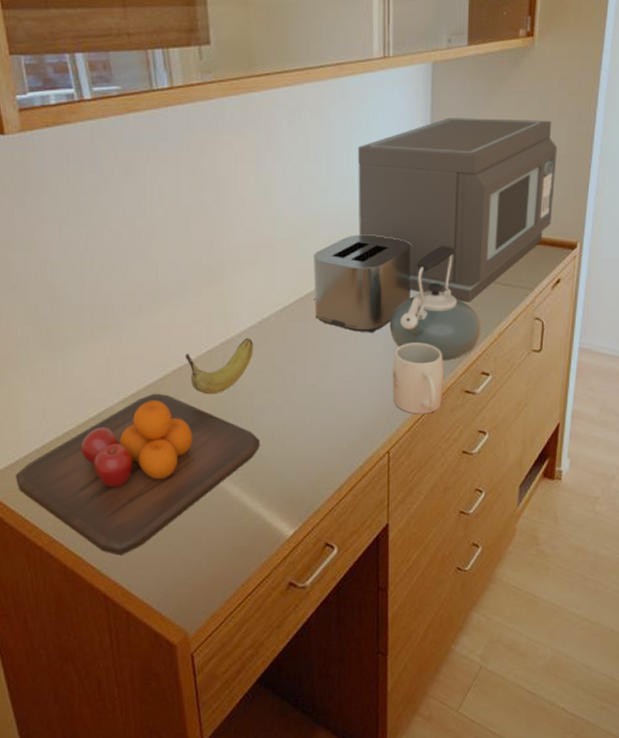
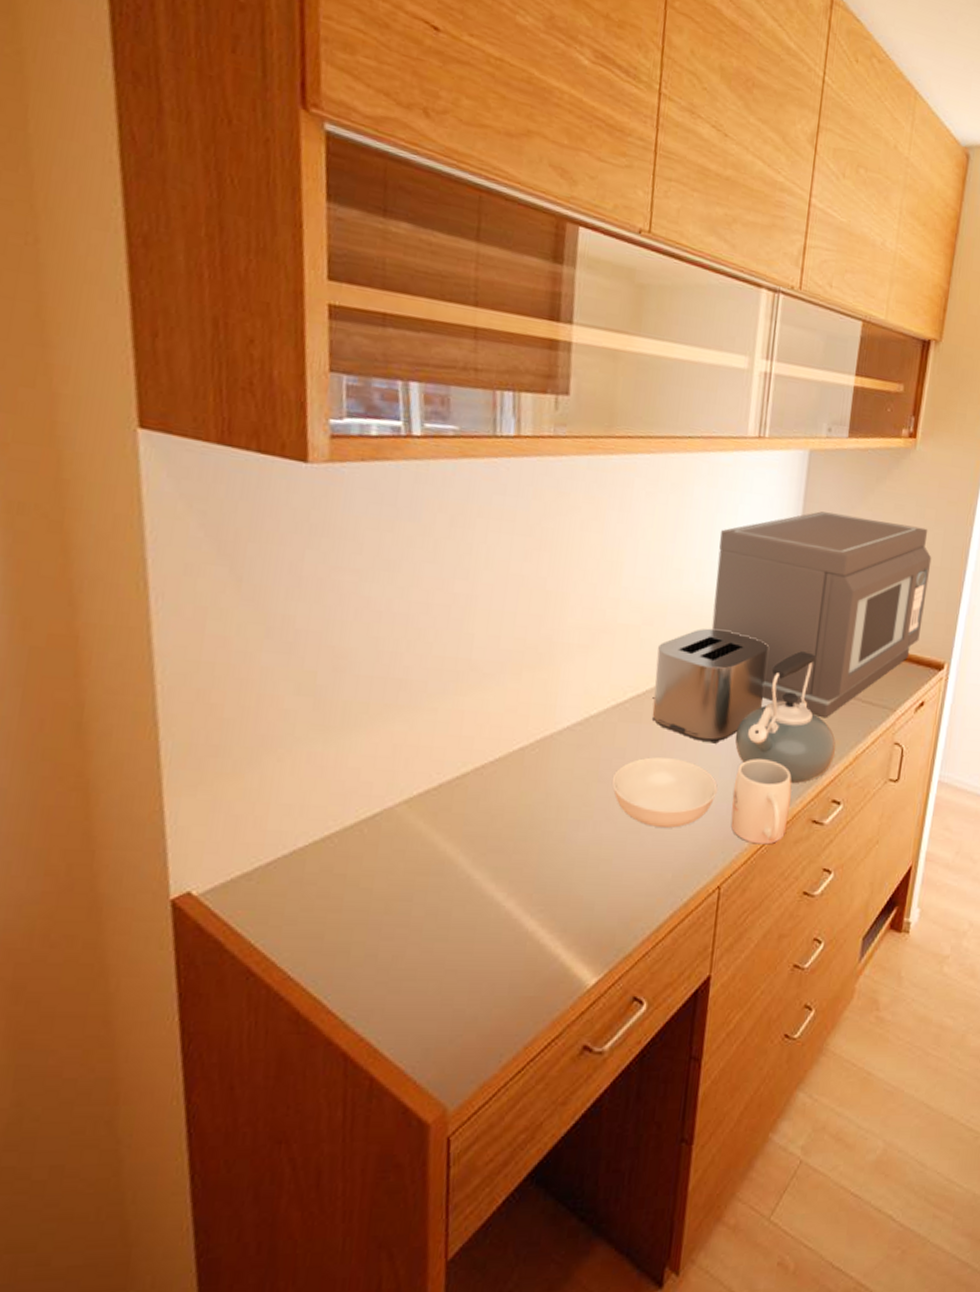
chopping board: present [15,393,261,555] -> none [249,794,570,1001]
fruit: present [185,337,253,395] -> none [491,735,576,802]
bowl: none [287,348,378,406] -> present [611,757,718,828]

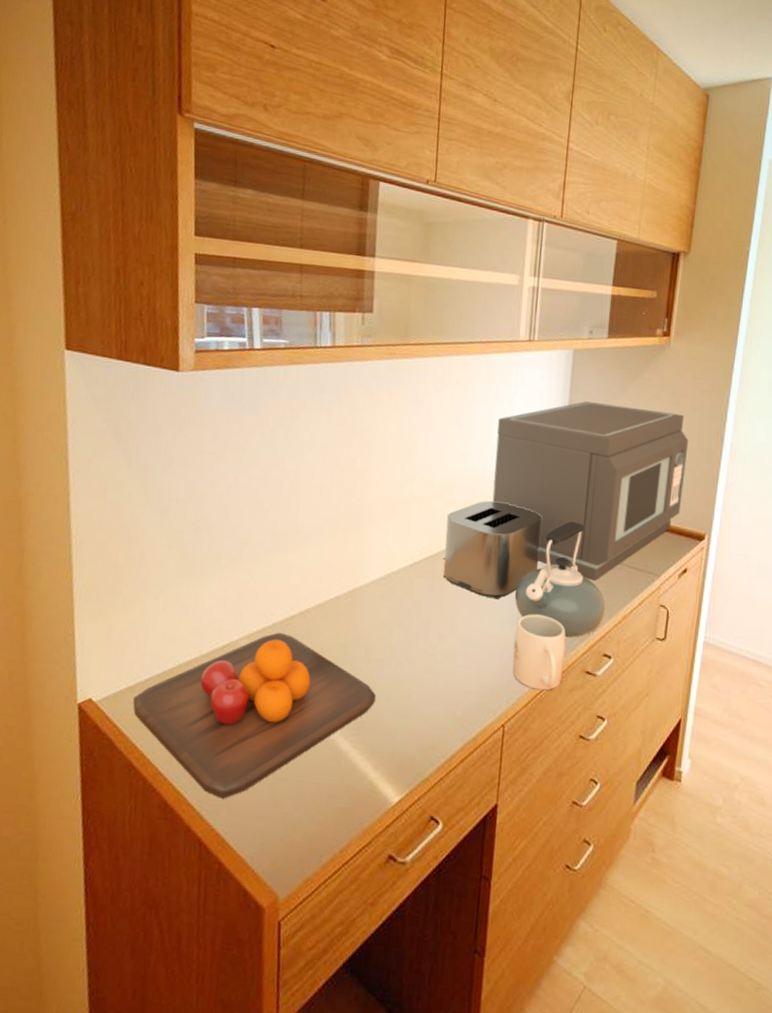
chopping board: none [249,794,570,1001] -> present [133,632,377,799]
bowl: present [611,757,718,828] -> none [410,609,500,671]

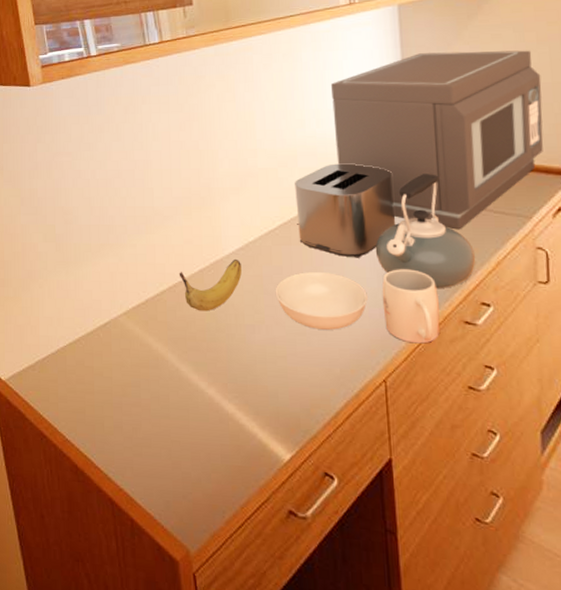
chopping board: present [133,632,377,799] -> none [35,307,253,461]
fruit: none [313,588,381,642] -> present [179,258,242,312]
bowl: none [410,609,500,671] -> present [275,271,368,330]

